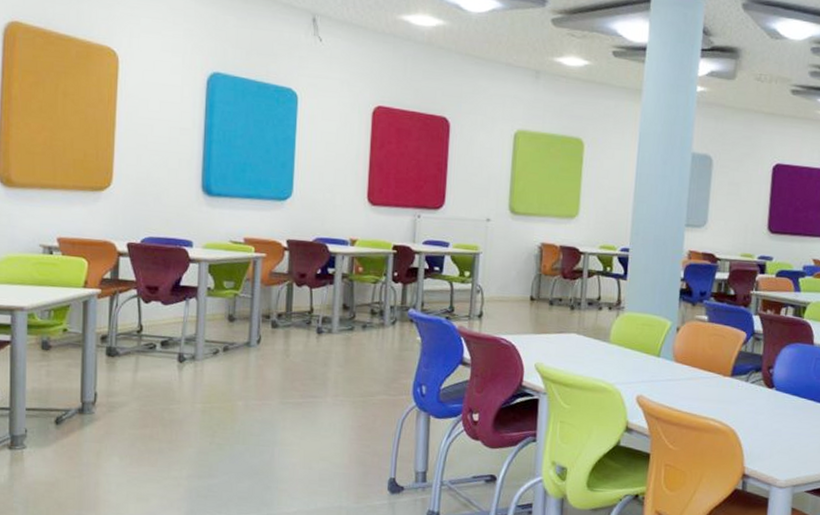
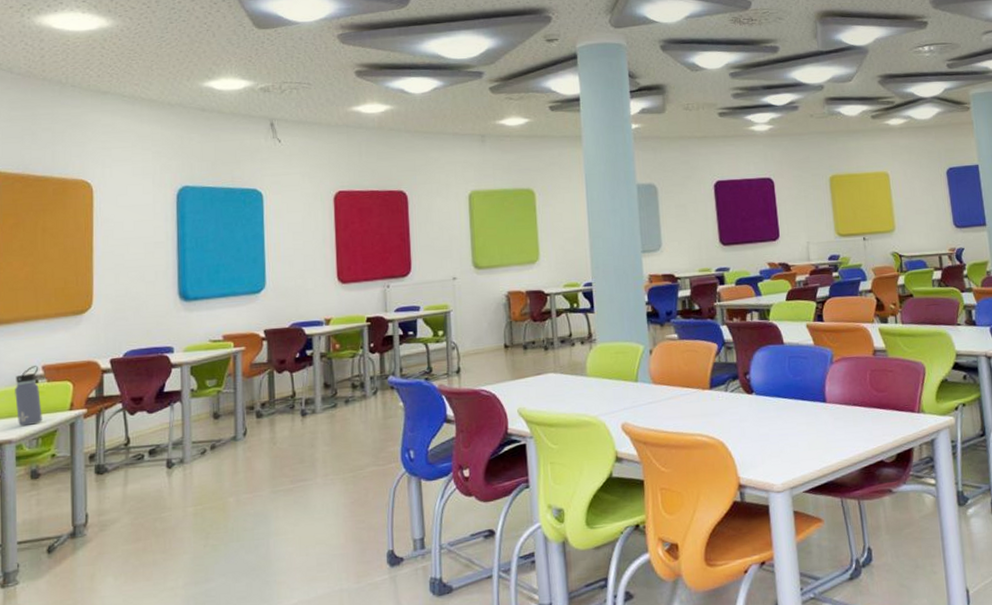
water bottle: none [28,236,56,296] -> present [15,366,42,426]

